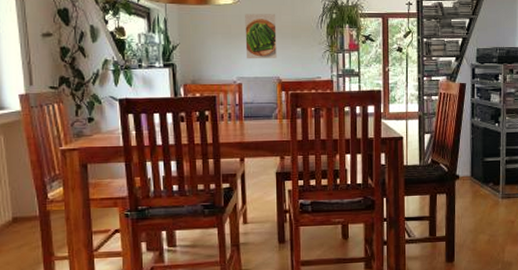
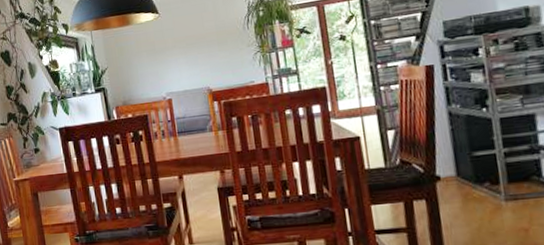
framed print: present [245,14,277,59] -> none [167,23,205,73]

